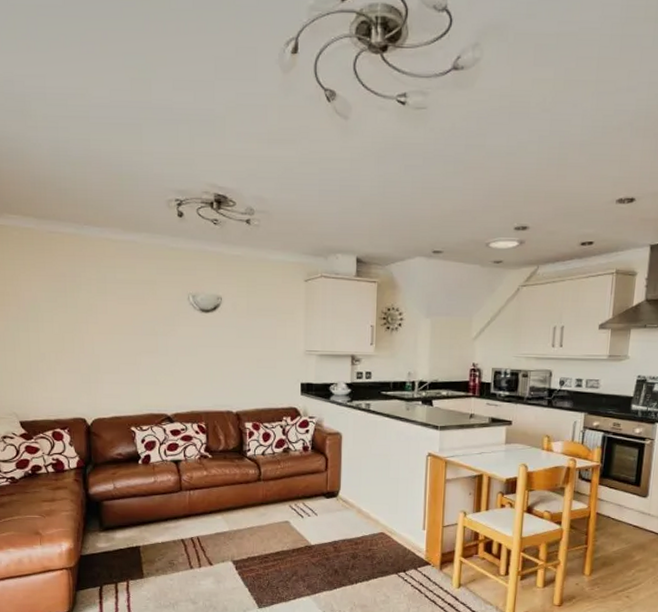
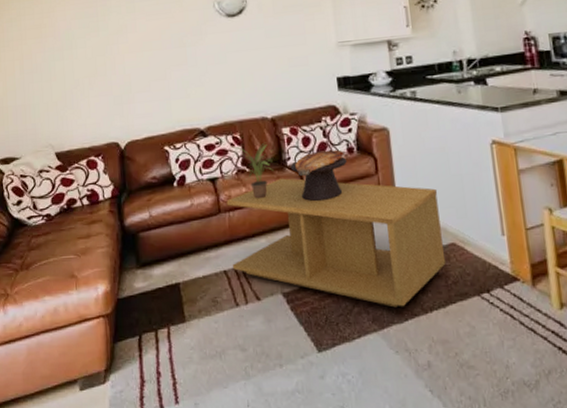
coffee table: none [188,466,376,579] -> present [226,178,446,308]
potted plant: none [195,433,235,482] -> present [230,142,274,199]
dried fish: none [249,446,301,490] -> present [290,149,347,202]

